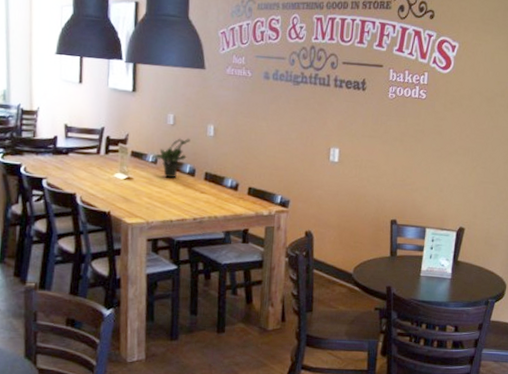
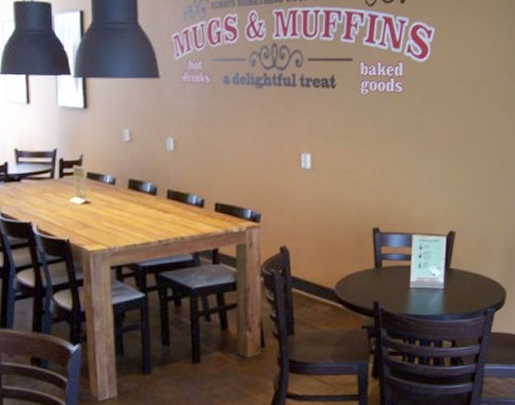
potted plant: present [151,138,190,178] -> none [109,155,149,199]

